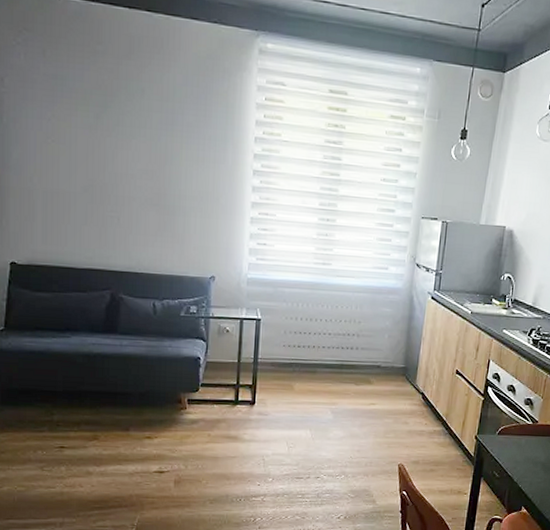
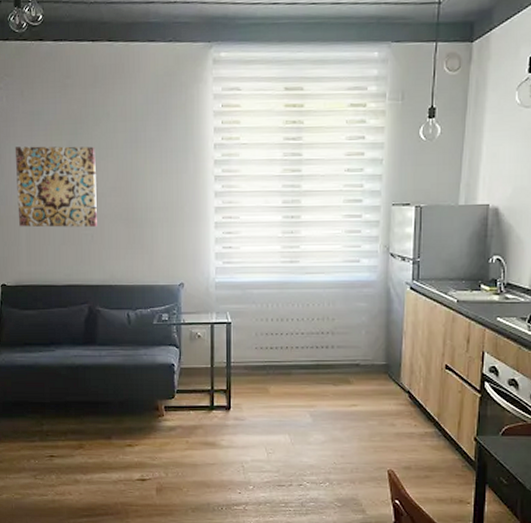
wall art: none [32,112,127,210] -> present [14,146,97,227]

